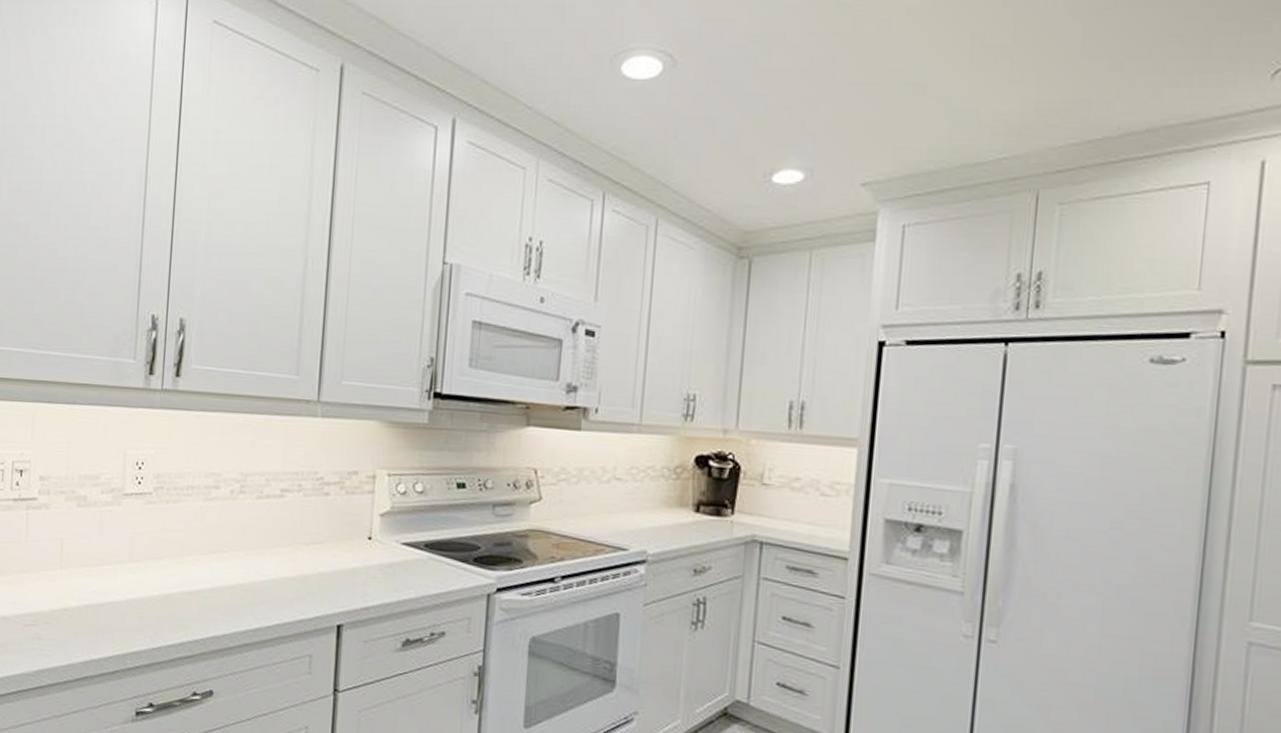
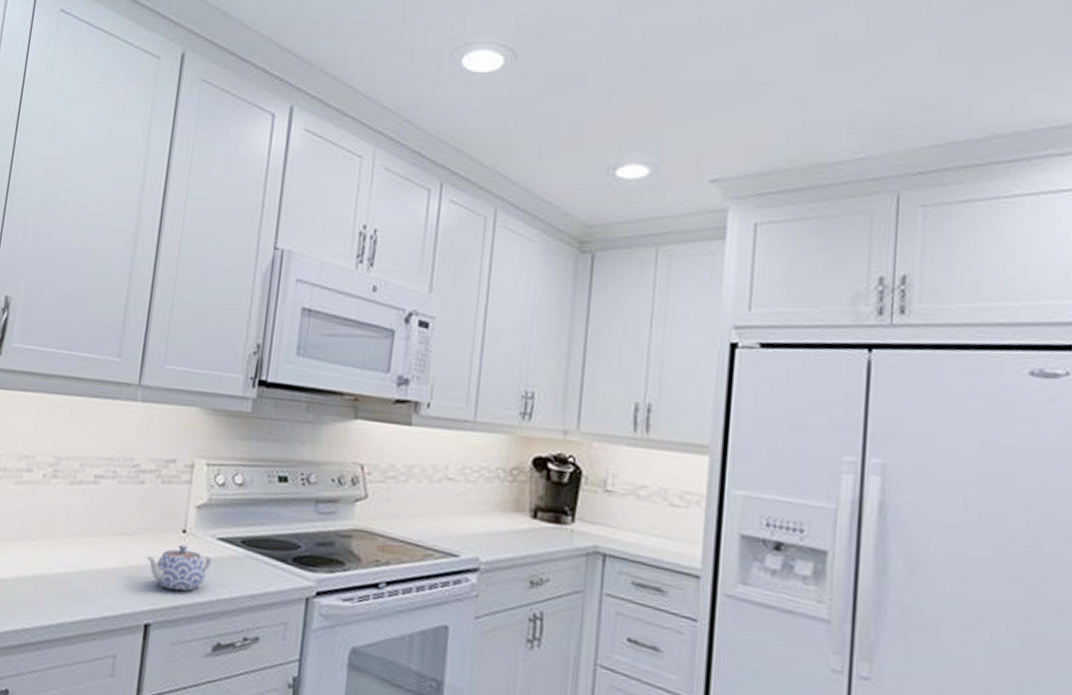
teapot: none [334,550,398,594] -> present [145,544,213,591]

